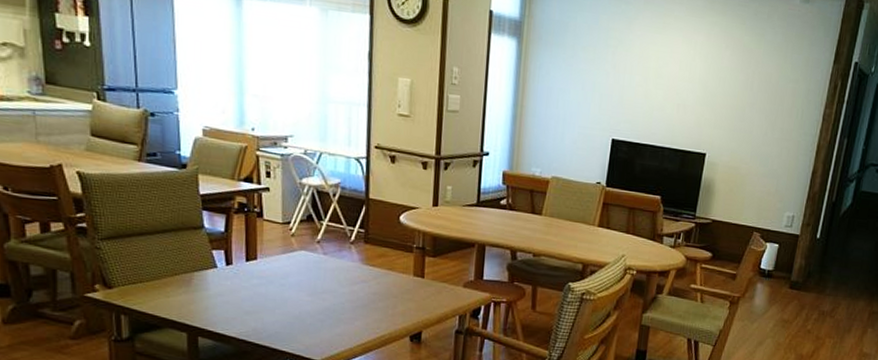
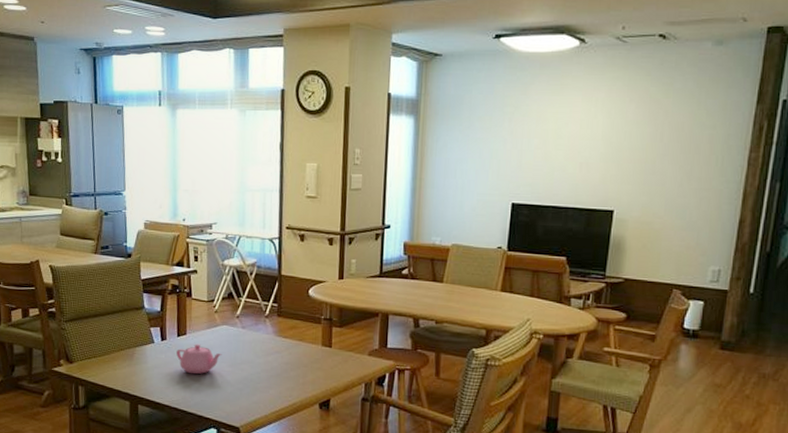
teapot: none [245,270,300,304] -> present [176,343,222,375]

